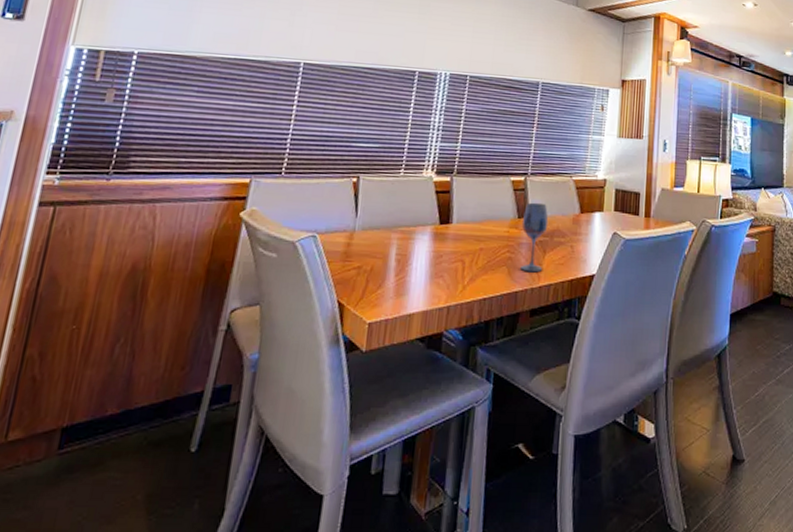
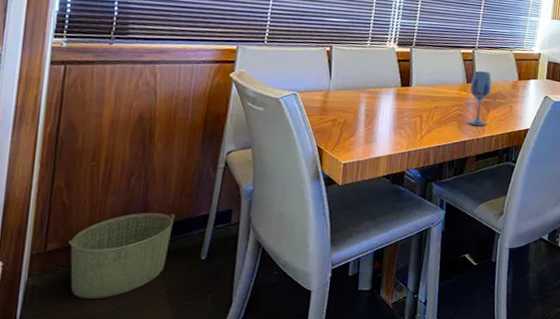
basket: none [30,389,164,507] -> present [68,212,175,300]

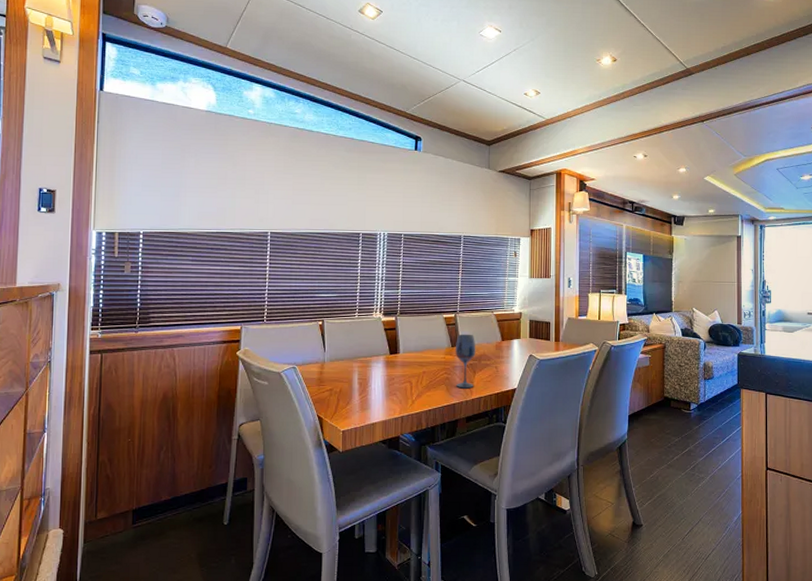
basket: present [68,212,175,300] -> none [113,482,199,563]

